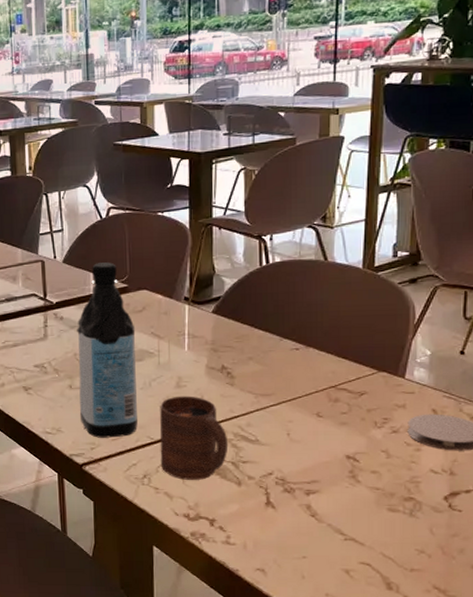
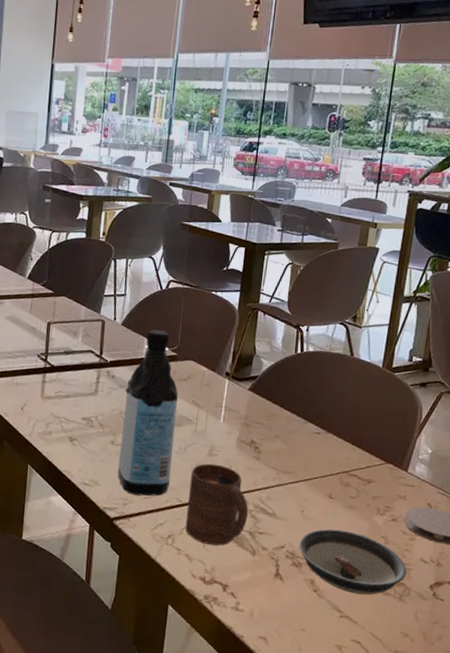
saucer: none [289,449,415,514] -> present [299,529,407,595]

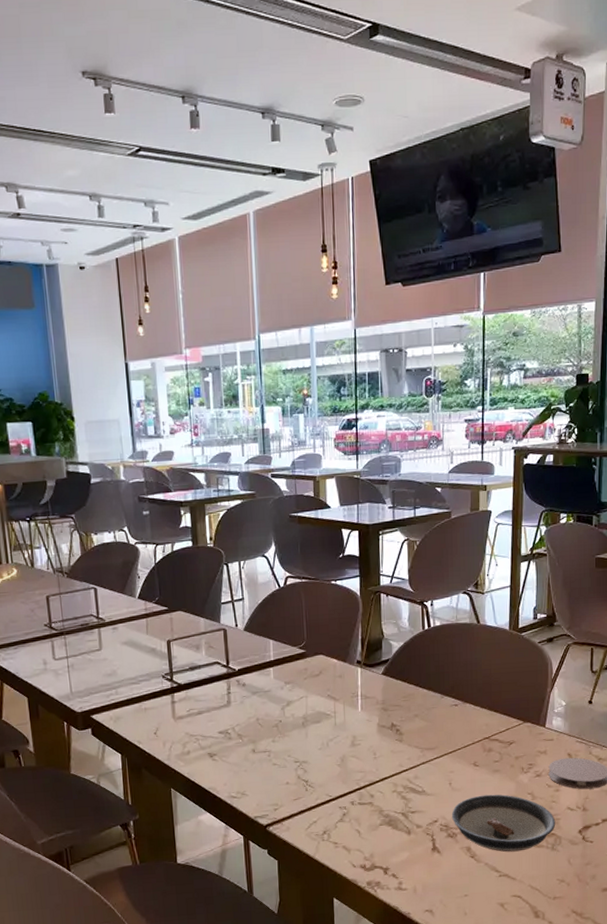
water bottle: present [117,329,179,496] -> none [259,629,318,799]
cup: present [185,463,249,546] -> none [337,753,399,833]

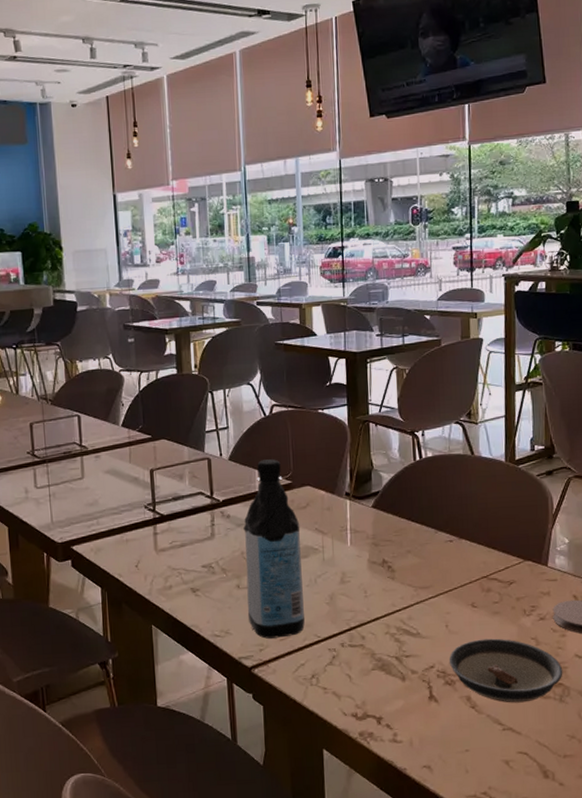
water bottle: none [259,629,318,799] -> present [243,459,306,639]

